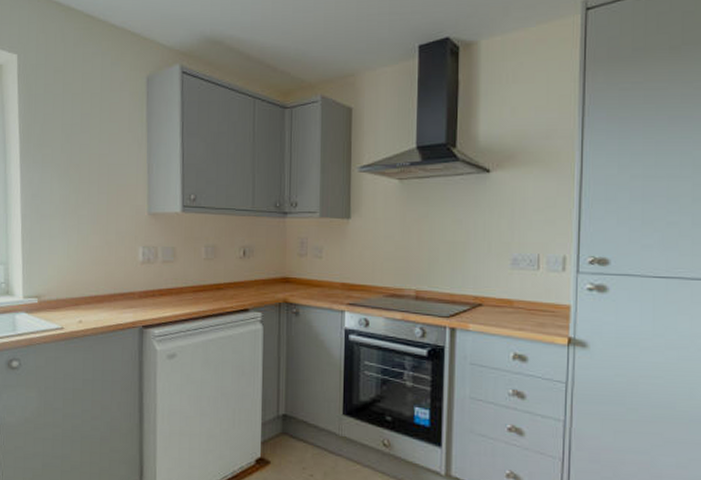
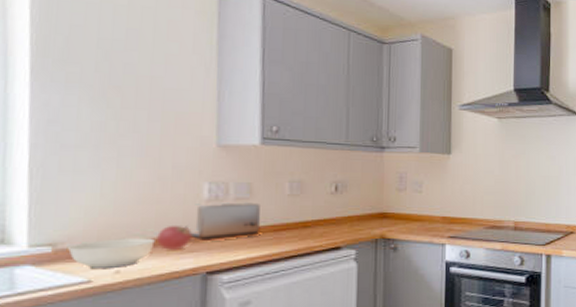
bowl: none [48,294,105,318] -> present [68,238,155,268]
fruit: none [106,283,132,305] -> present [157,225,193,250]
toaster: none [130,264,183,298] -> present [190,201,261,241]

